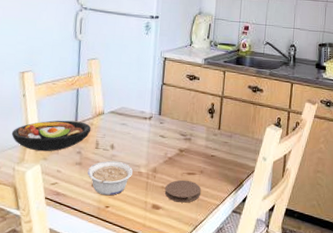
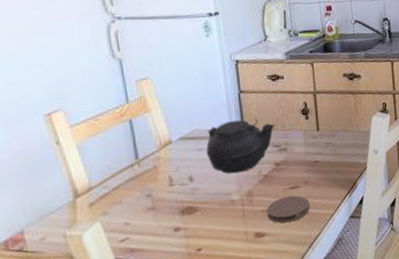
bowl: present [11,120,92,152] -> none [50,158,159,207]
legume: present [87,160,133,196] -> none [165,194,224,238]
teapot: none [127,105,185,151] -> present [206,118,275,174]

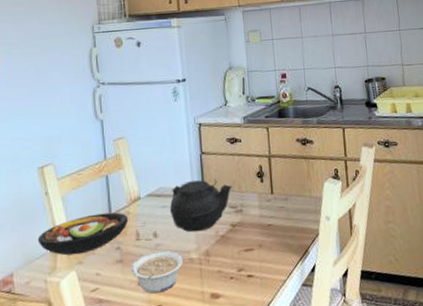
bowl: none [50,158,159,207] -> present [37,212,129,256]
legume: none [165,194,224,238] -> present [131,250,184,294]
coaster: present [267,195,310,224] -> none [223,258,263,286]

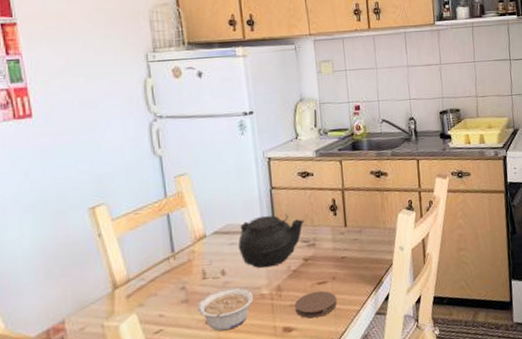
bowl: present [37,212,129,256] -> none [91,251,194,299]
coaster: none [223,258,263,286] -> present [295,290,337,319]

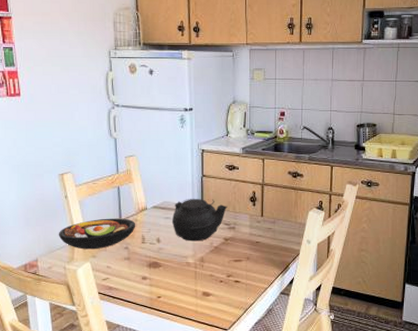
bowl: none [91,251,194,299] -> present [58,218,136,250]
legume: present [197,287,254,331] -> none [136,253,181,287]
coaster: present [295,290,337,319] -> none [214,267,248,288]

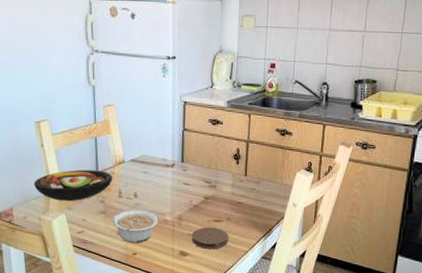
legume: none [136,253,181,287] -> present [112,209,159,243]
teapot: present [171,198,228,242] -> none [150,152,209,199]
coaster: none [214,267,248,288] -> present [192,227,228,250]

